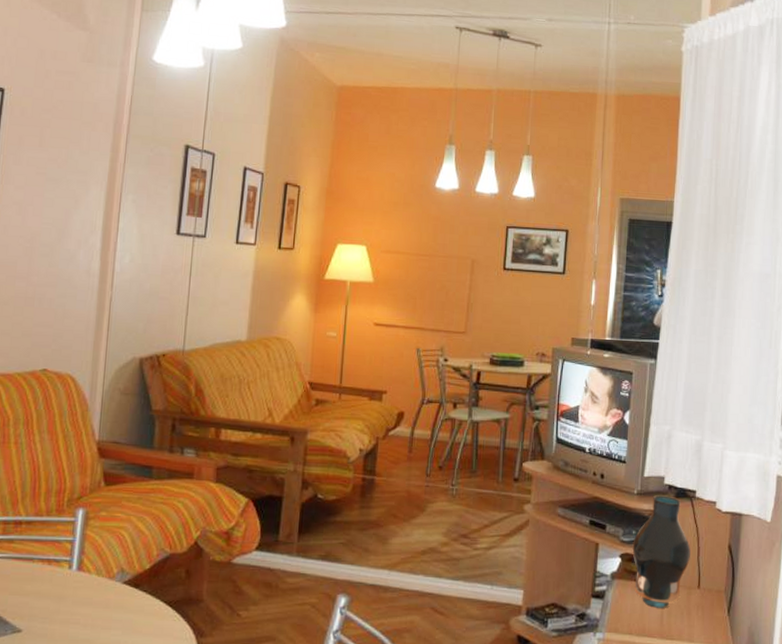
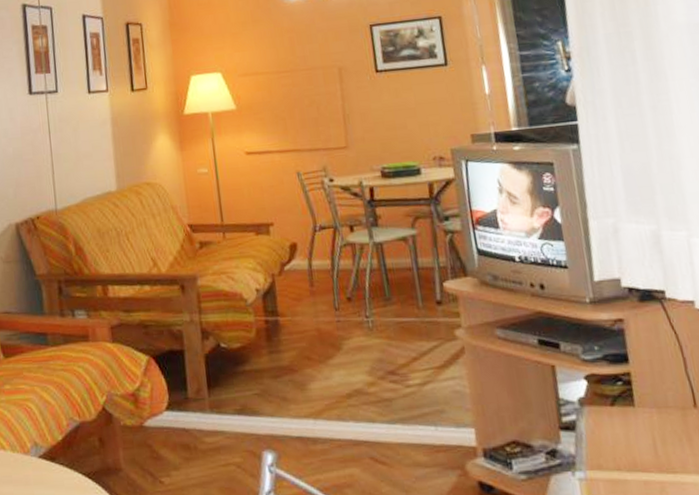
vase: present [632,495,691,608] -> none [597,300,676,436]

